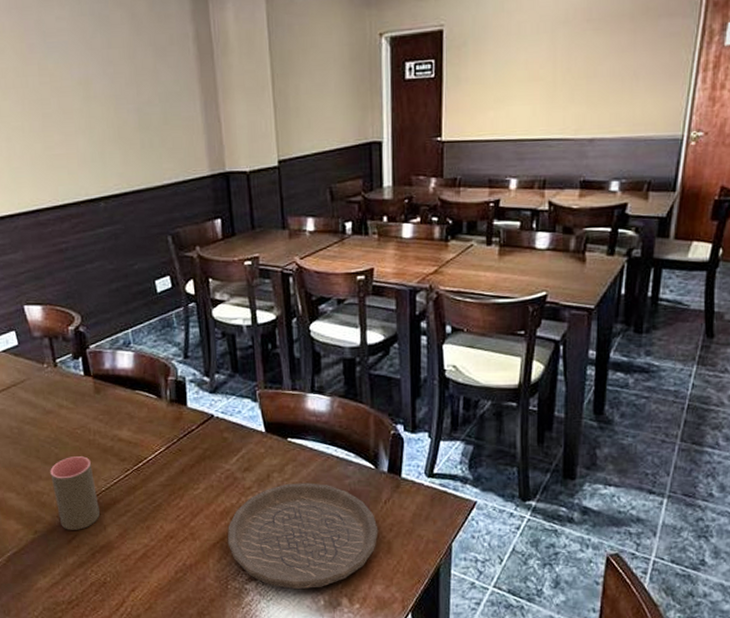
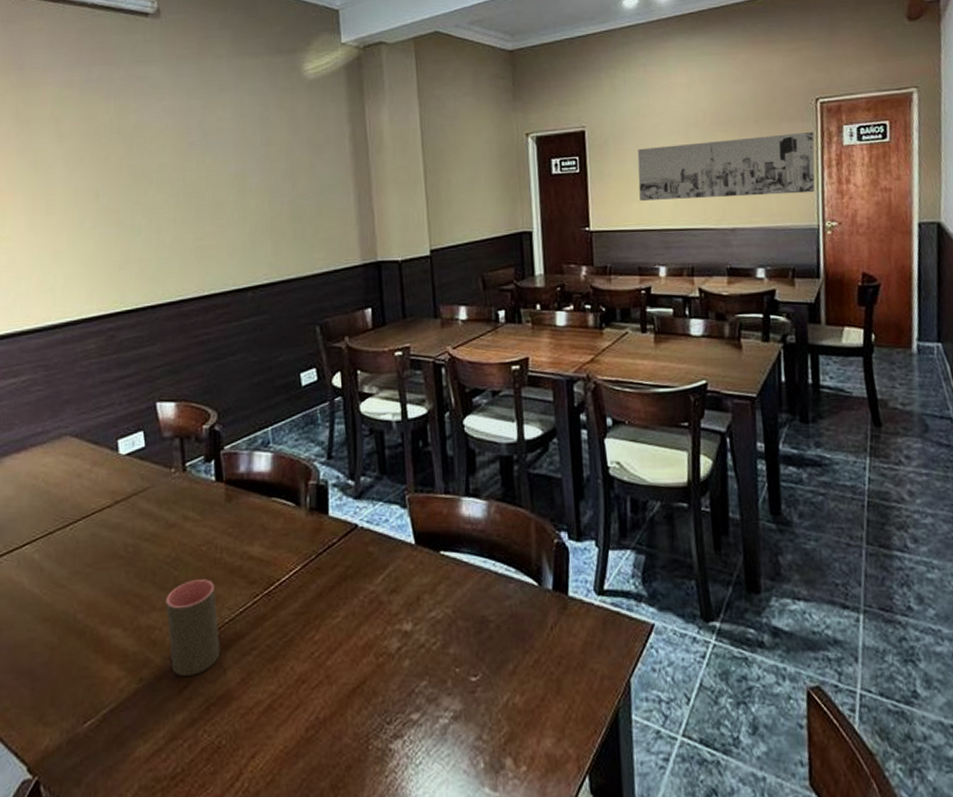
plate: present [227,482,379,589] -> none [369,605,546,747]
wall art: none [496,29,694,109] -> present [637,131,816,201]

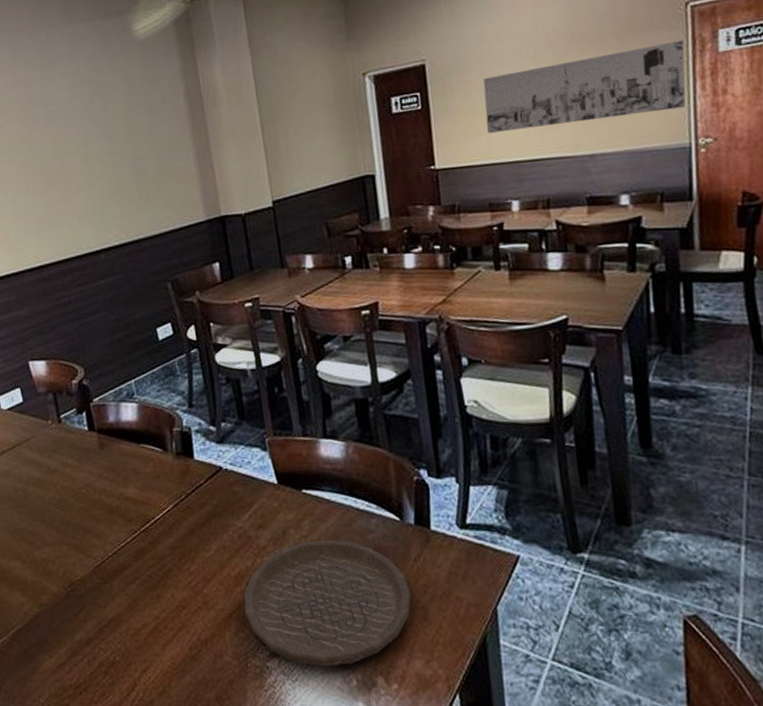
cup: present [166,579,220,676] -> none [55,518,107,602]
plate: none [369,605,546,747] -> present [243,539,411,666]

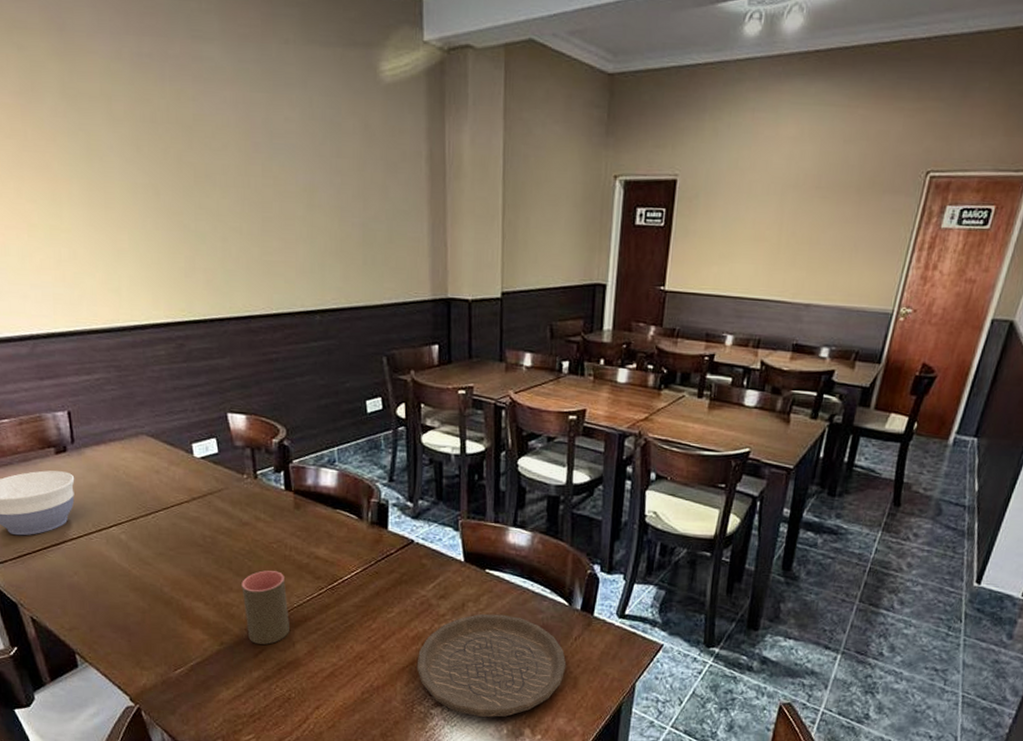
cup: none [55,518,107,602] -> present [242,570,289,645]
wall art: present [483,40,686,133] -> none [721,206,914,276]

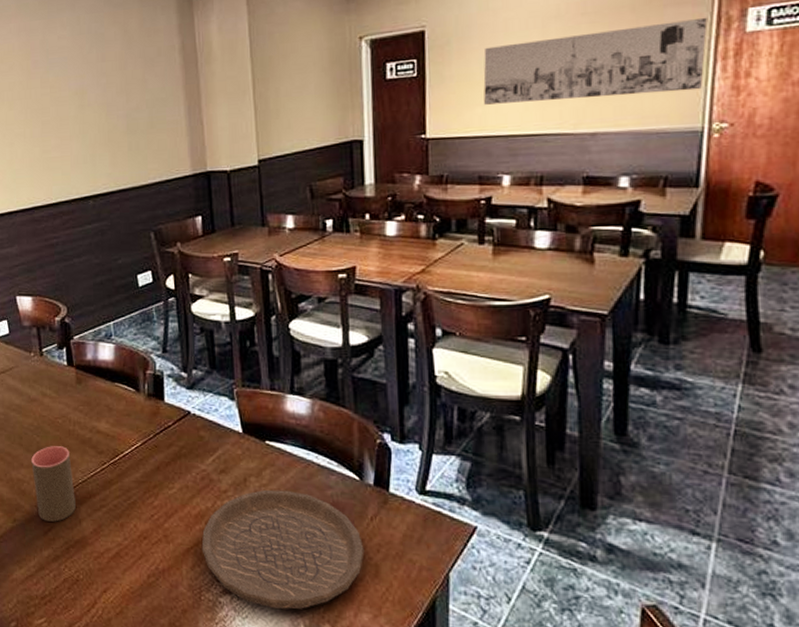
wall art: none [721,206,914,276] -> present [483,17,708,105]

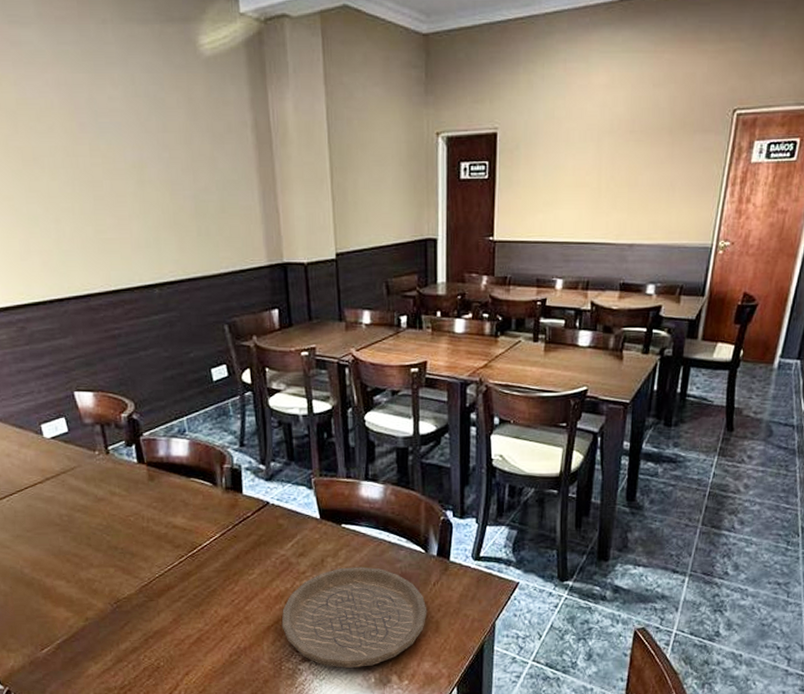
cup: present [31,446,76,522] -> none [102,543,153,617]
wall art: present [483,17,708,105] -> none [545,145,724,212]

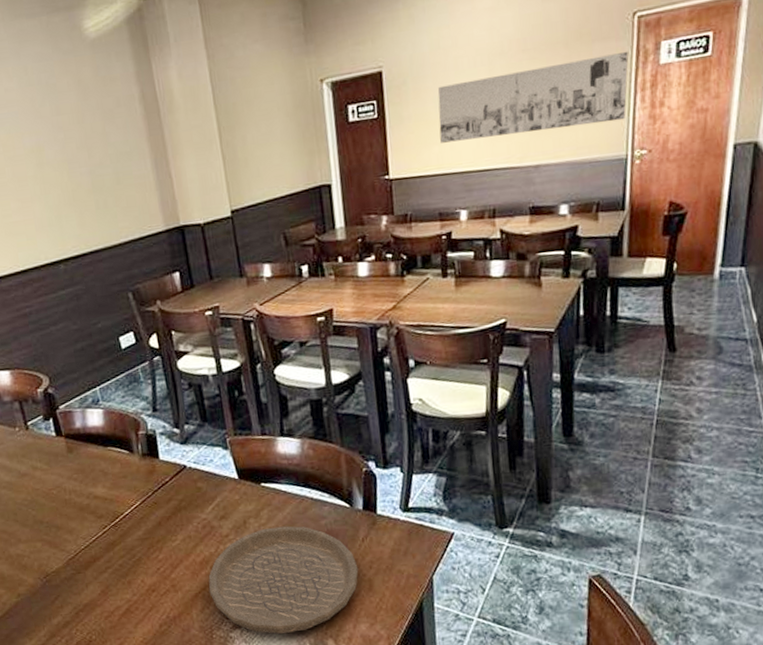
wall art: none [545,145,724,212] -> present [437,51,629,143]

